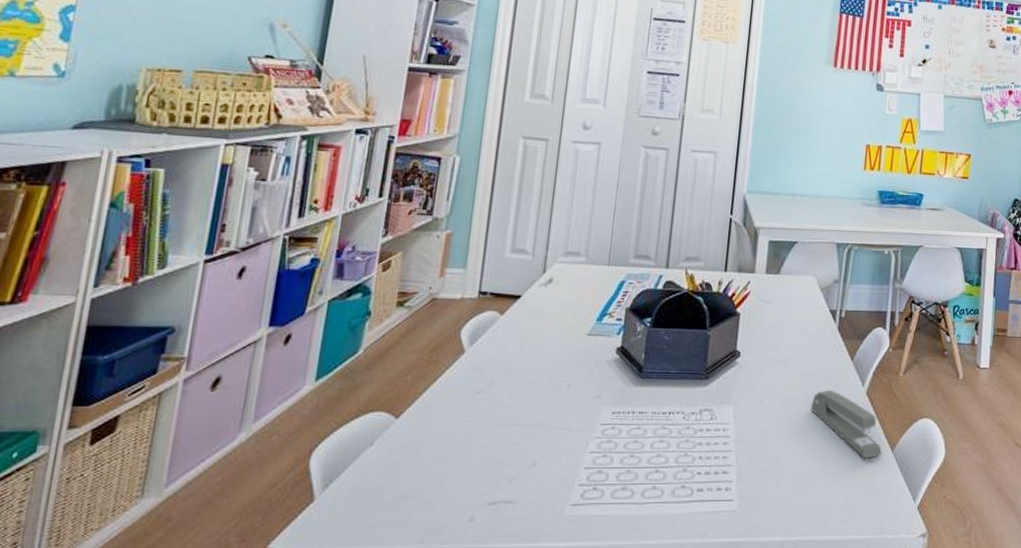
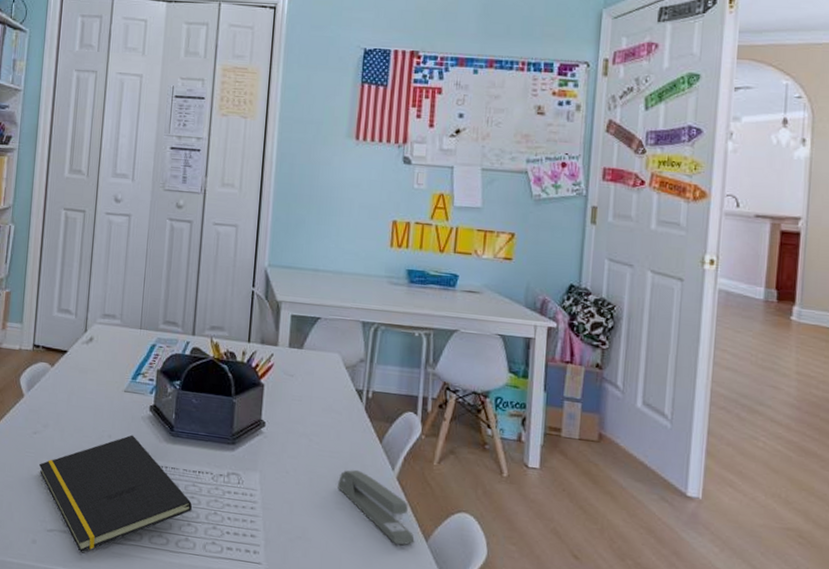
notepad: none [480,382,662,522] -> present [38,434,193,552]

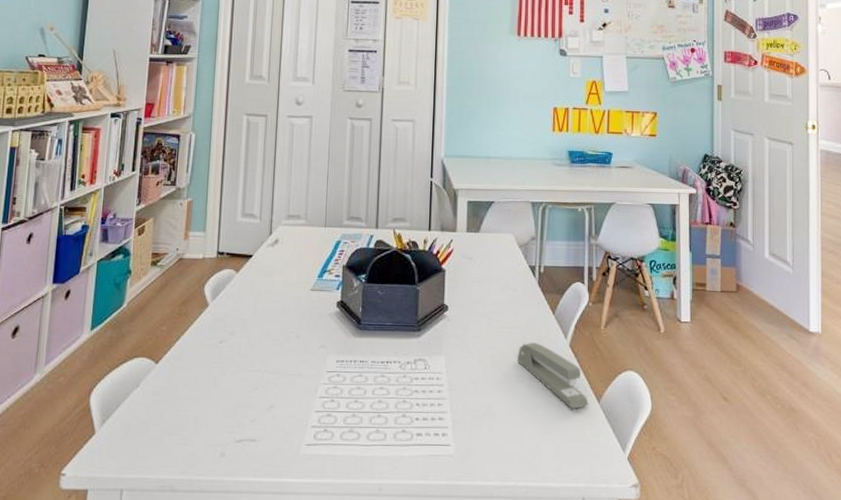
notepad: present [38,434,193,552] -> none [225,333,382,459]

